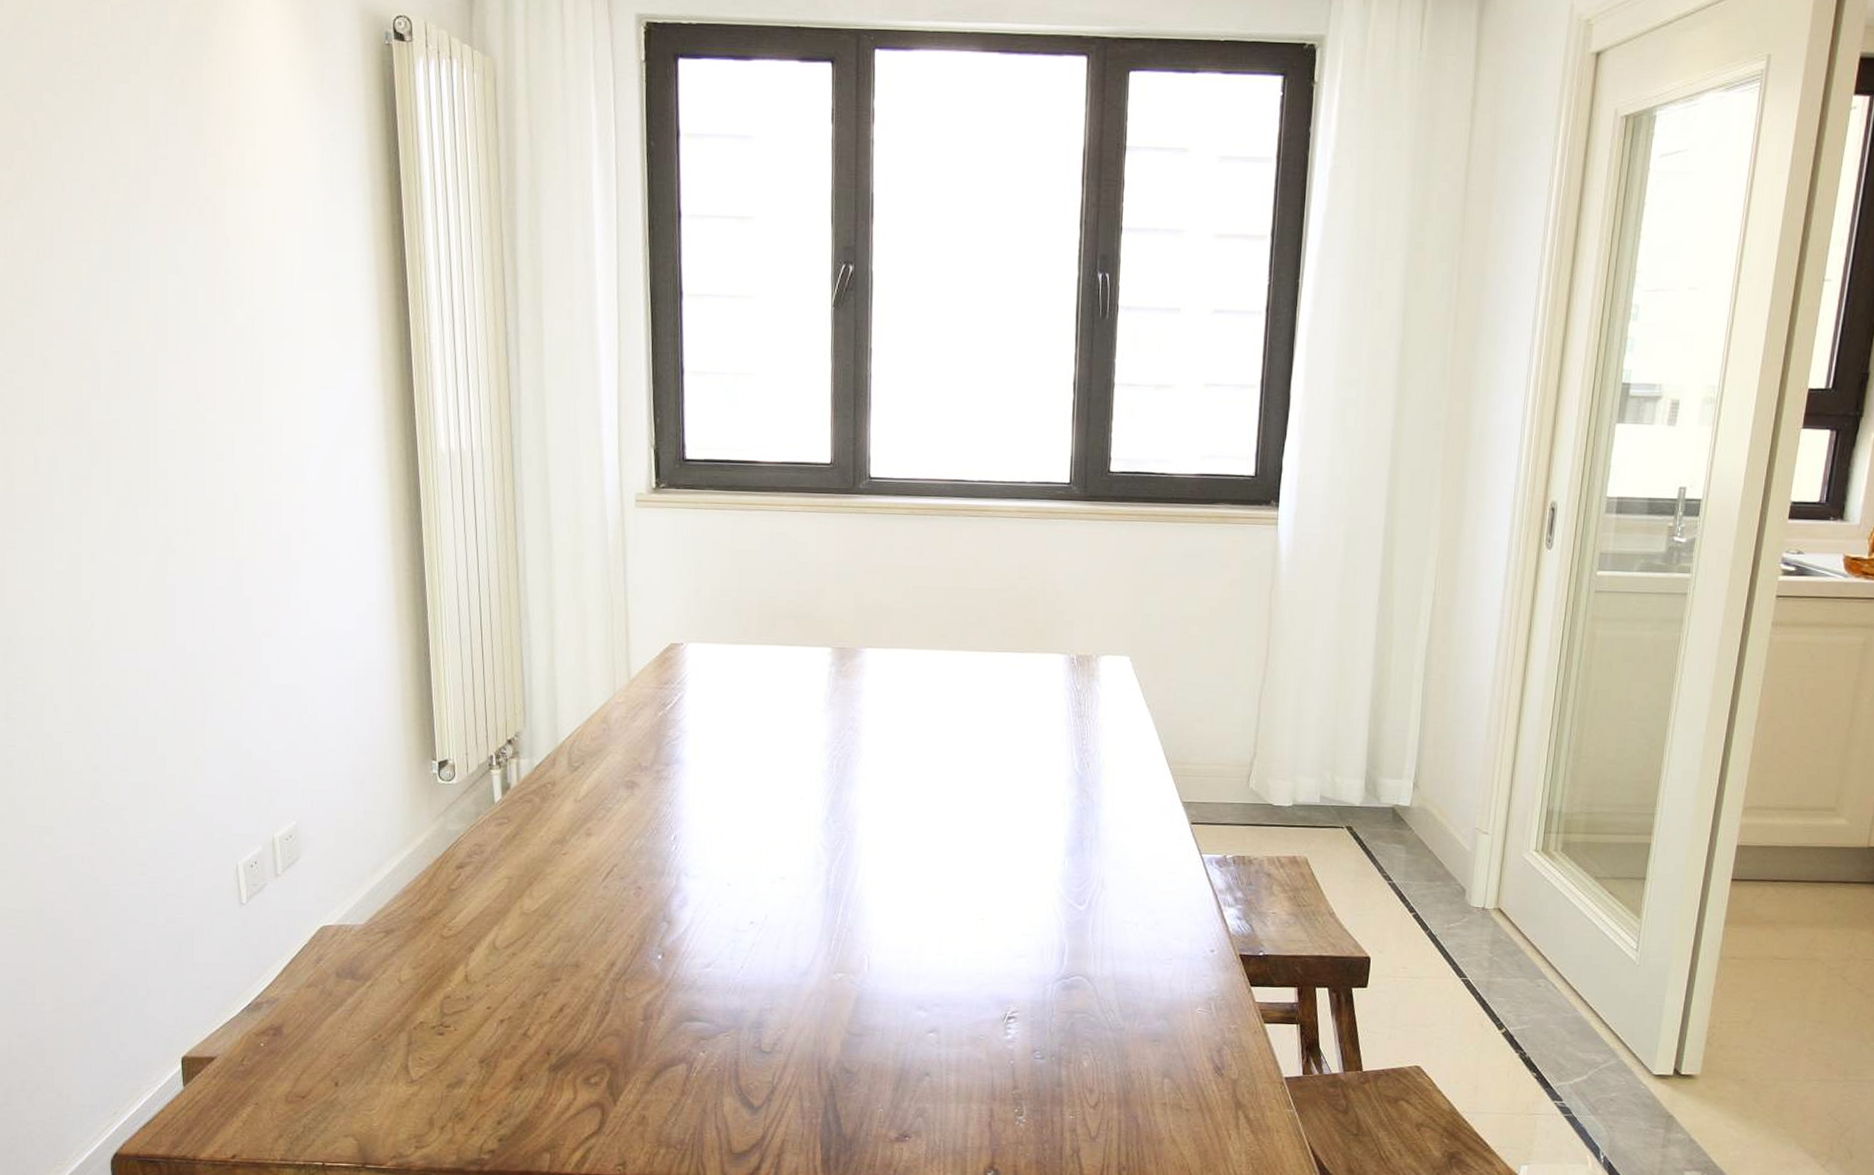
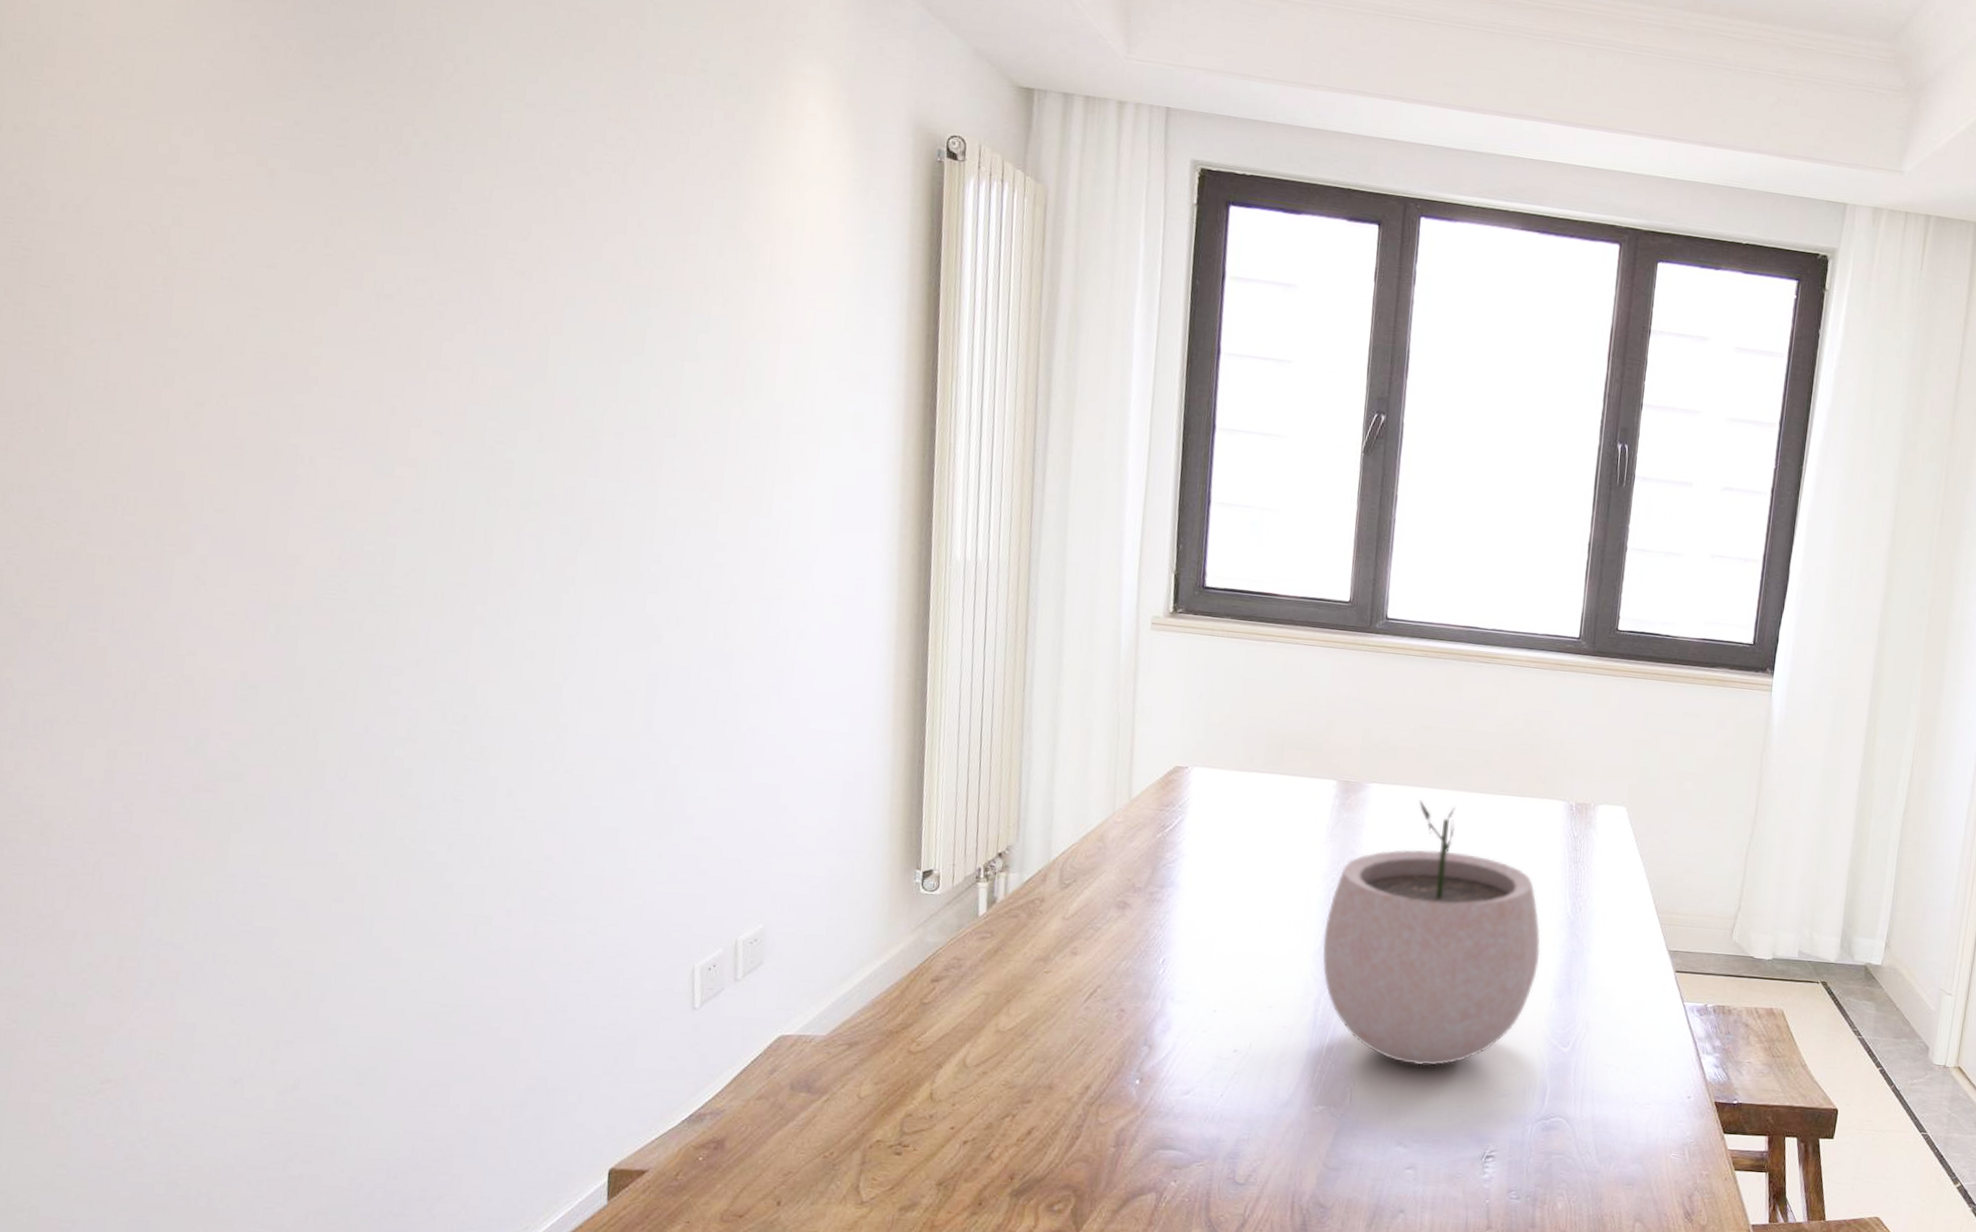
plant pot: none [829,662,1050,930] -> present [1322,800,1541,1066]

